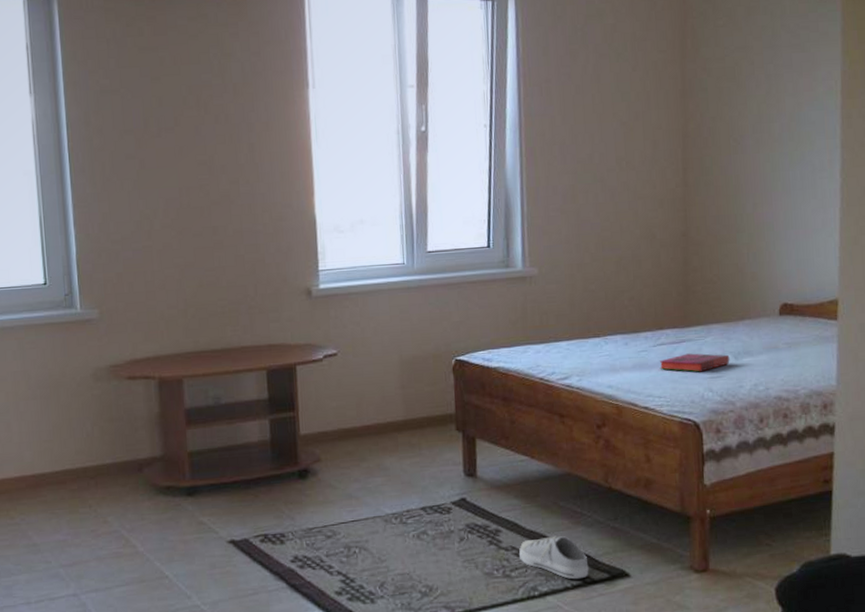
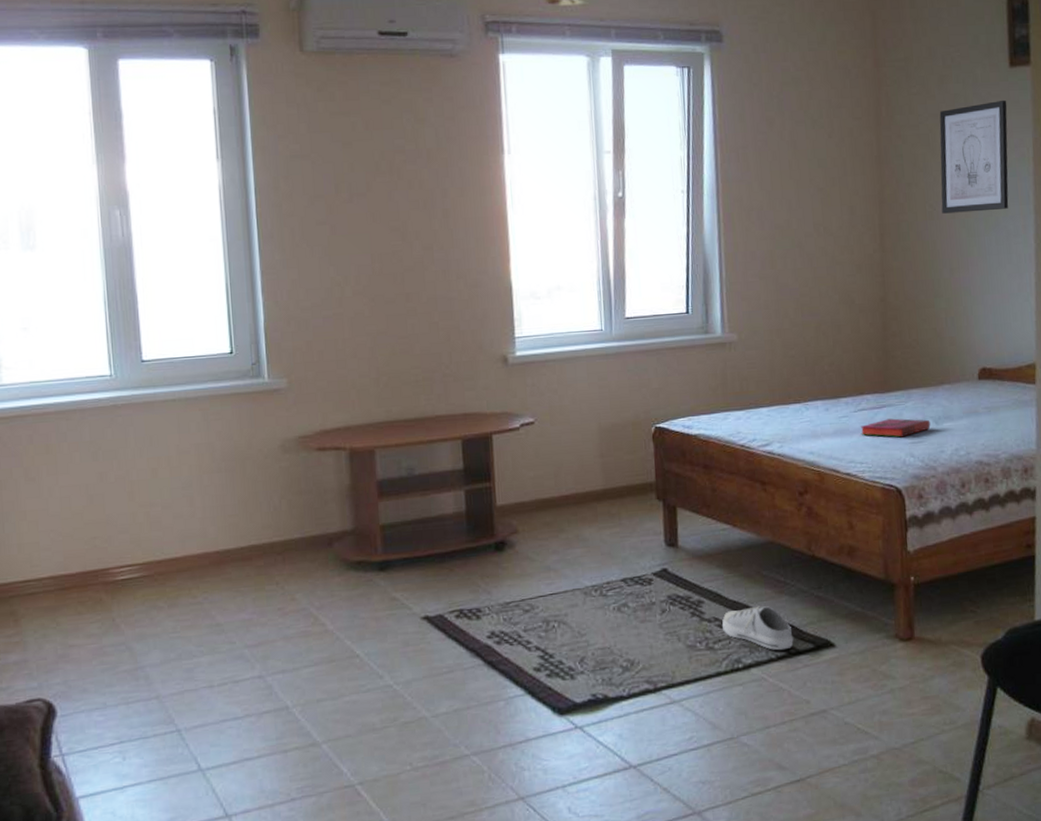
wall art: none [745,31,816,148] -> present [939,100,1009,214]

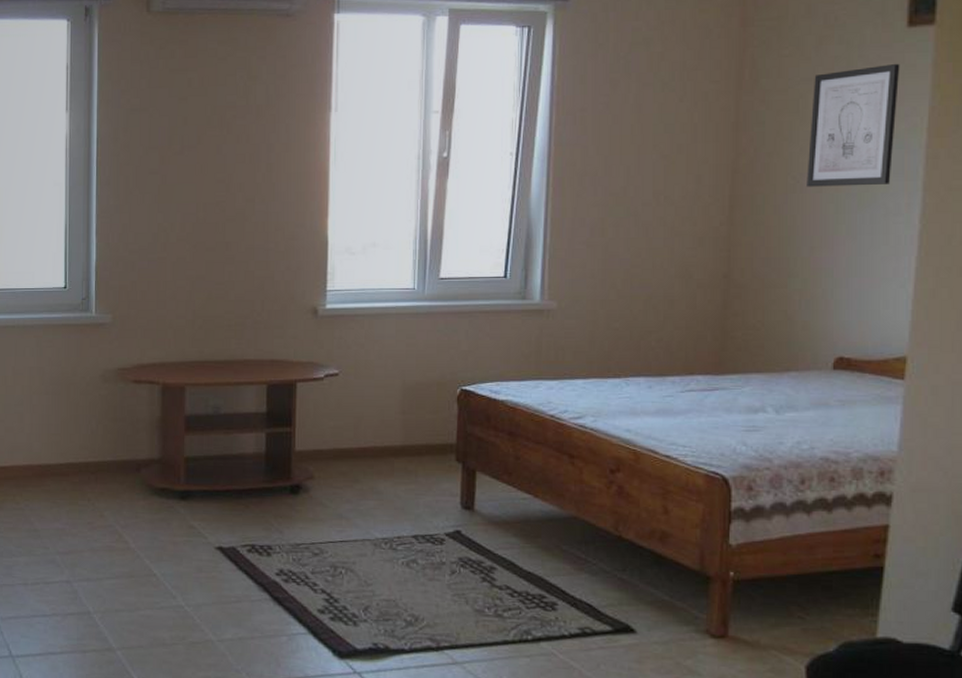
shoe: present [722,605,794,651] -> none [514,580,590,629]
hardback book: present [860,418,931,438] -> none [686,402,770,424]

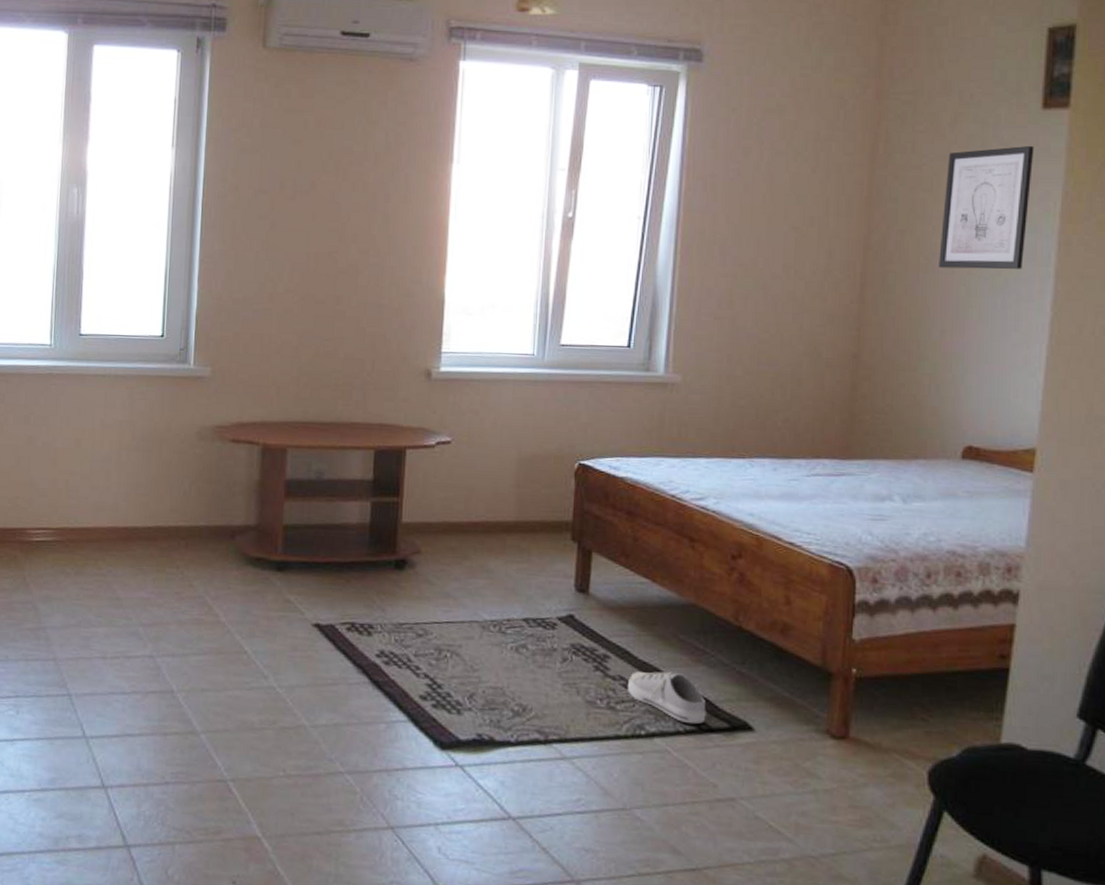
shoe: none [514,580,590,629] -> present [628,671,706,725]

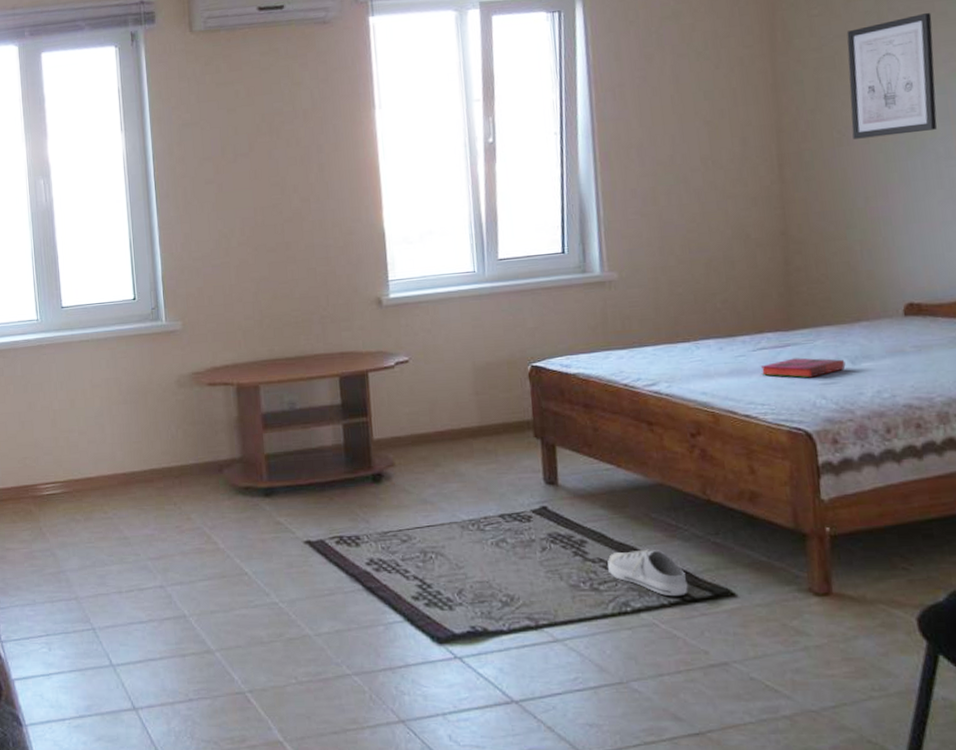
hardback book: none [811,489,897,512] -> present [760,358,846,378]

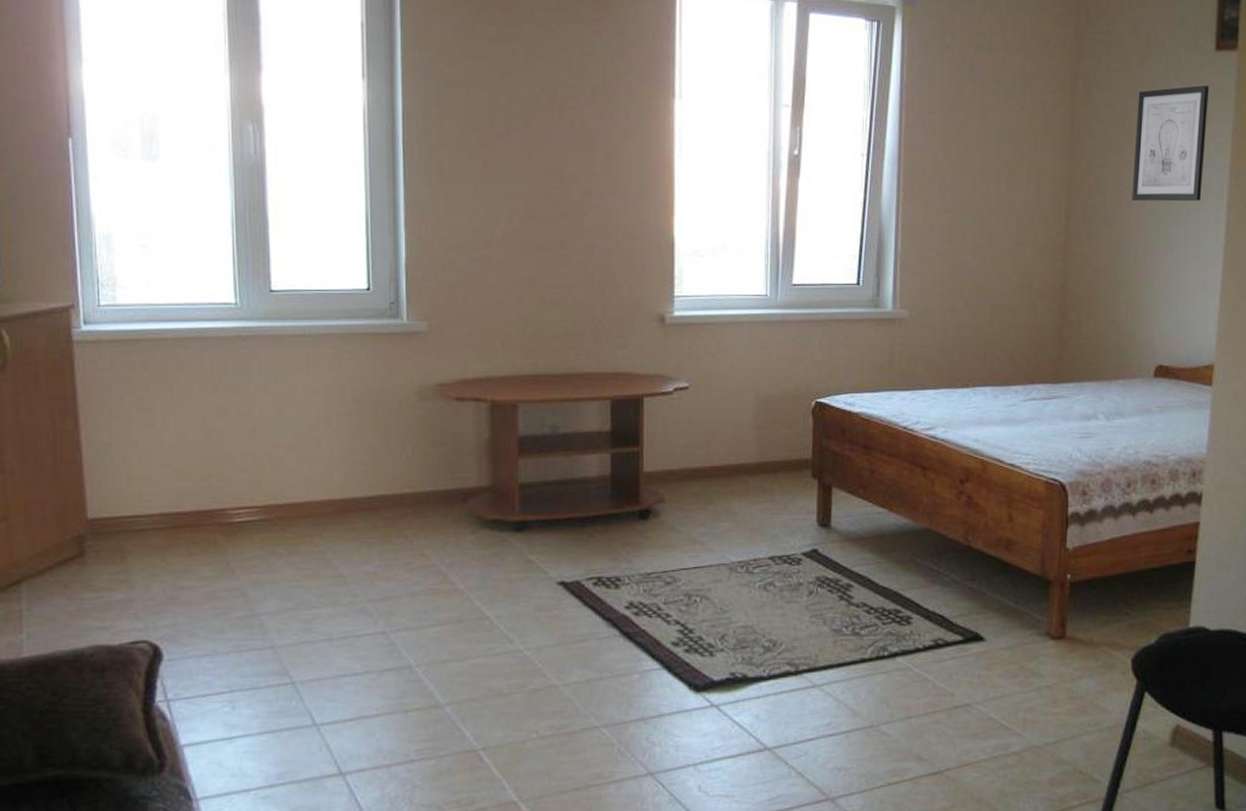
shoe: present [607,549,688,597] -> none [871,594,942,641]
hardback book: present [760,358,846,378] -> none [1028,411,1101,431]

